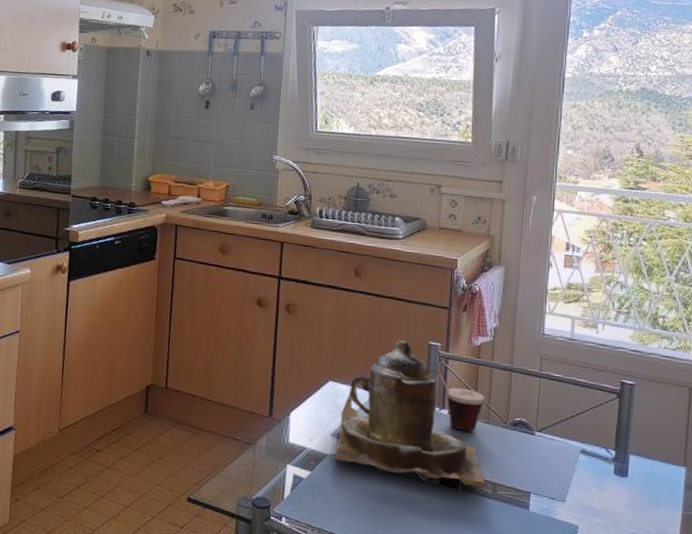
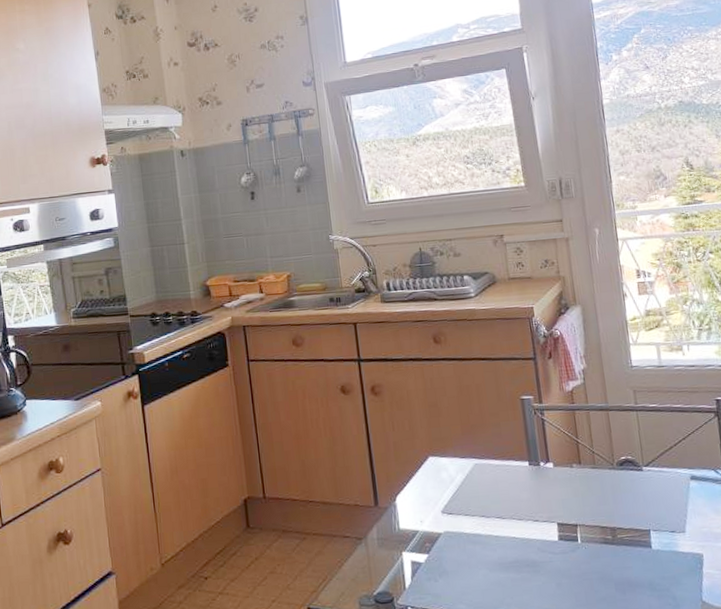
teapot: present [334,340,487,488] -> none [447,401,606,542]
cup: present [428,368,485,432] -> none [526,423,587,481]

